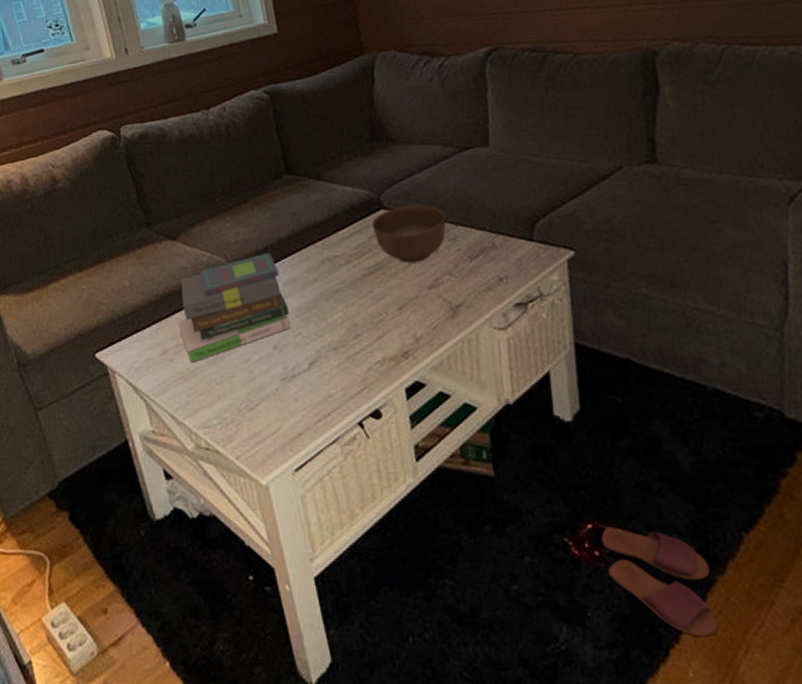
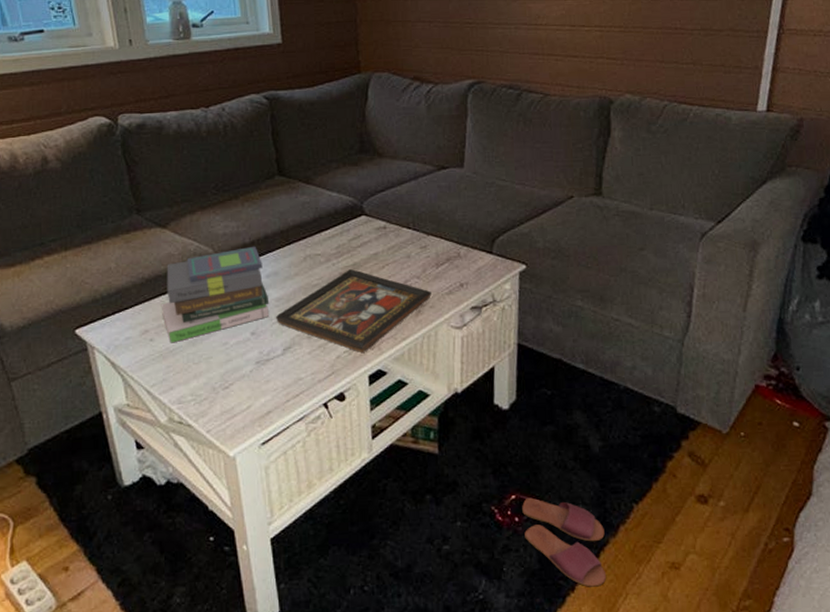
decorative tray: none [298,270,467,363] -> present [276,269,431,352]
bowl: present [371,204,447,263] -> none [352,213,420,266]

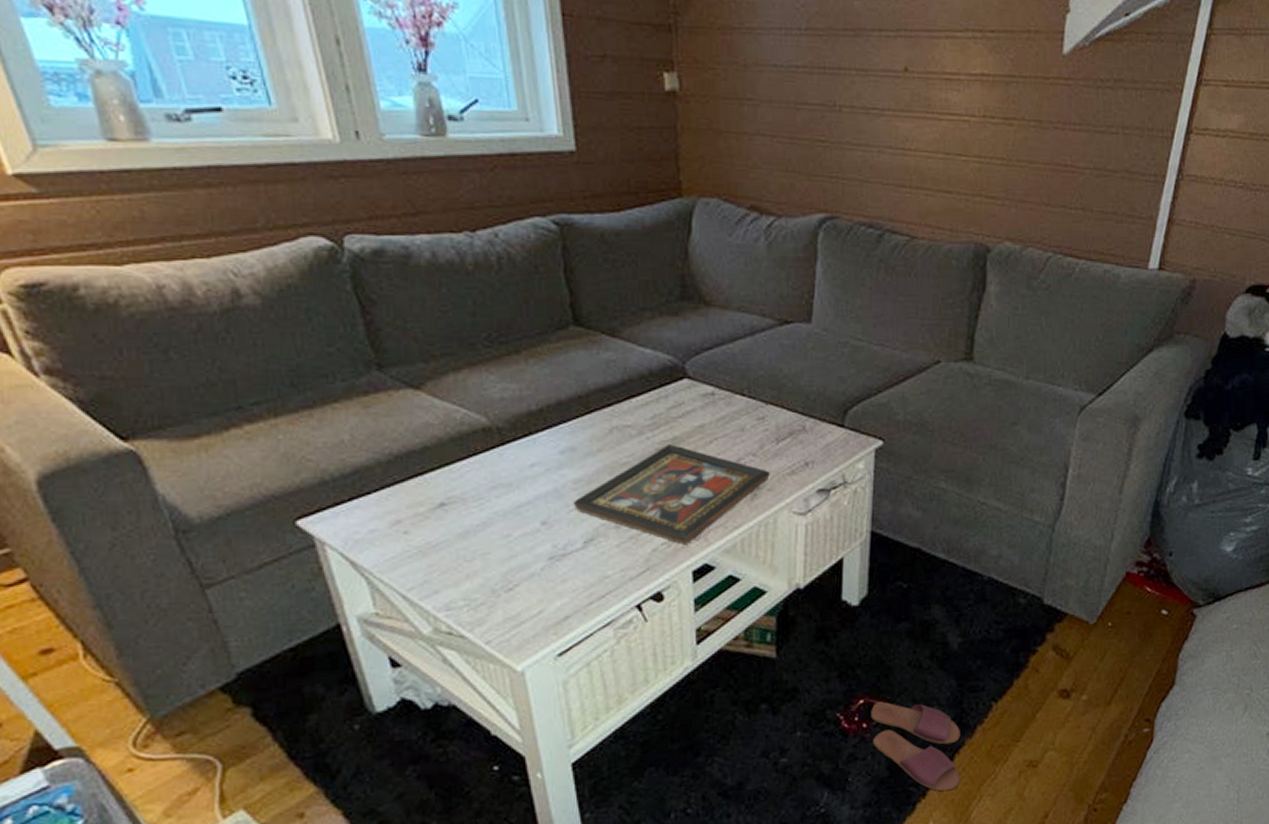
books: present [161,246,270,343] -> none [417,414,565,536]

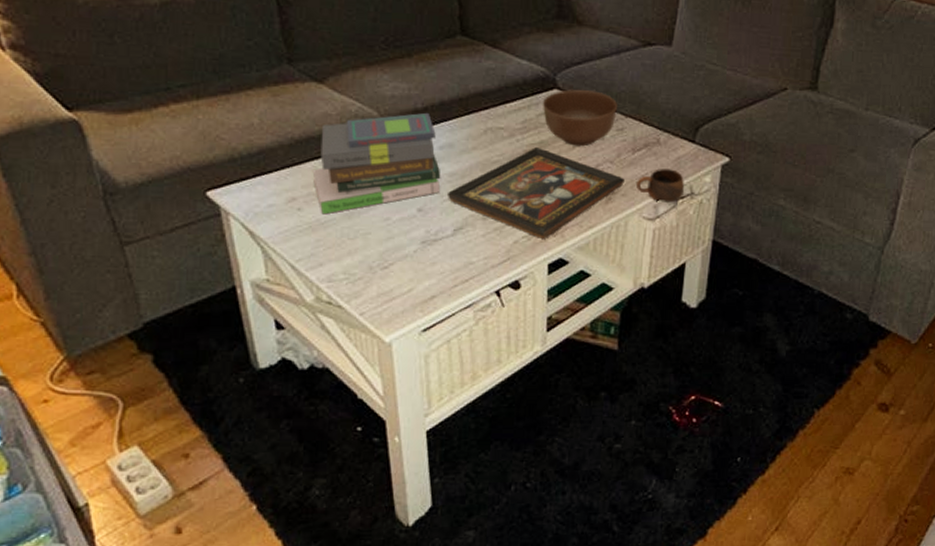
books: none [417,414,565,536] -> present [312,112,441,215]
bowl: none [672,376,757,440] -> present [542,89,618,147]
cup: none [783,457,837,495] -> present [636,169,685,203]
slippers: present [871,701,960,792] -> none [701,399,783,490]

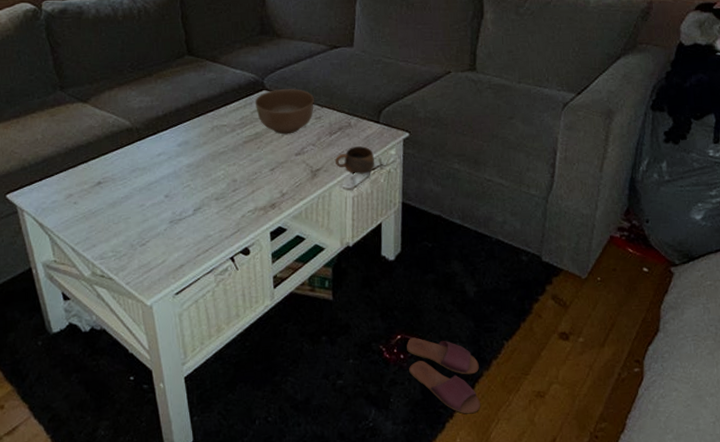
books: present [312,112,441,215] -> none [83,118,181,206]
decorative tray: present [448,147,625,239] -> none [187,138,326,212]
slippers: none [701,399,783,490] -> present [407,337,480,414]

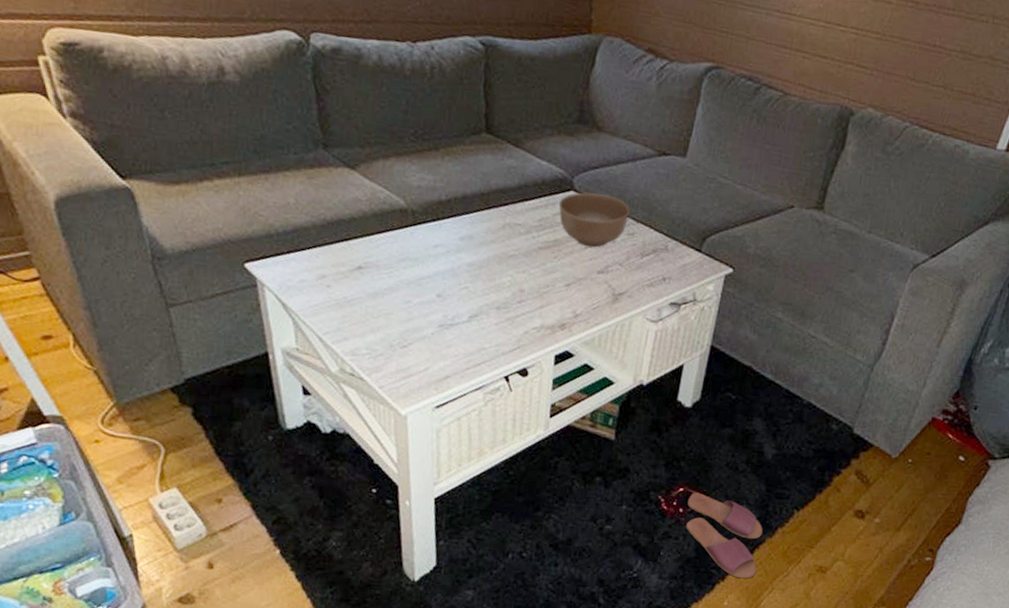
cup: present [335,146,375,174] -> none [642,274,689,307]

